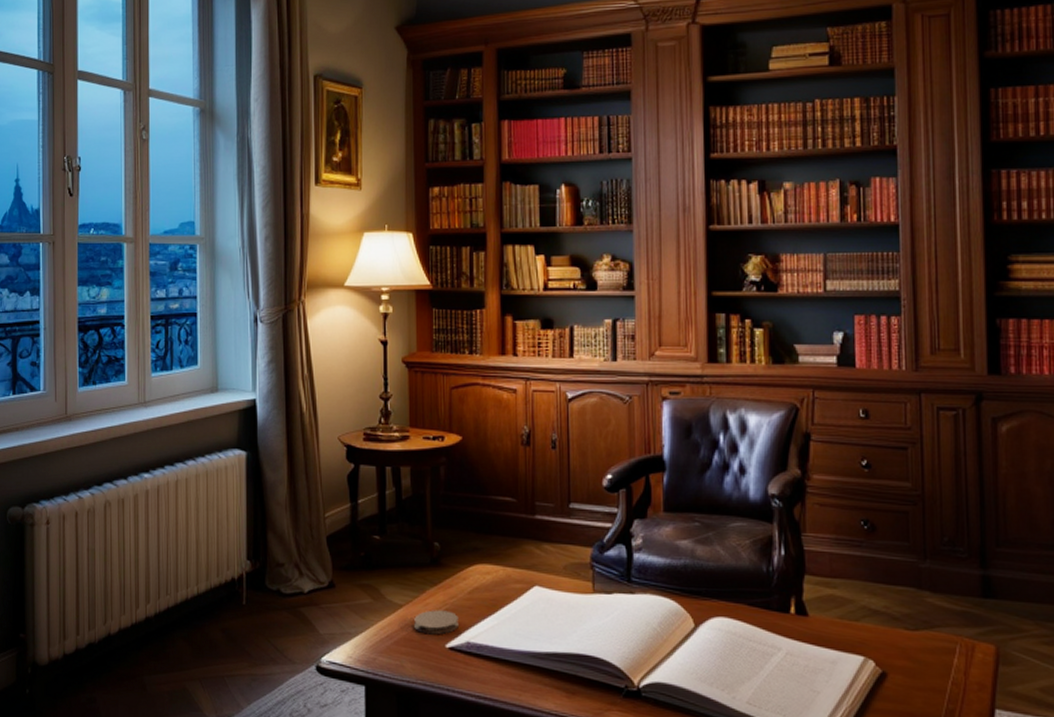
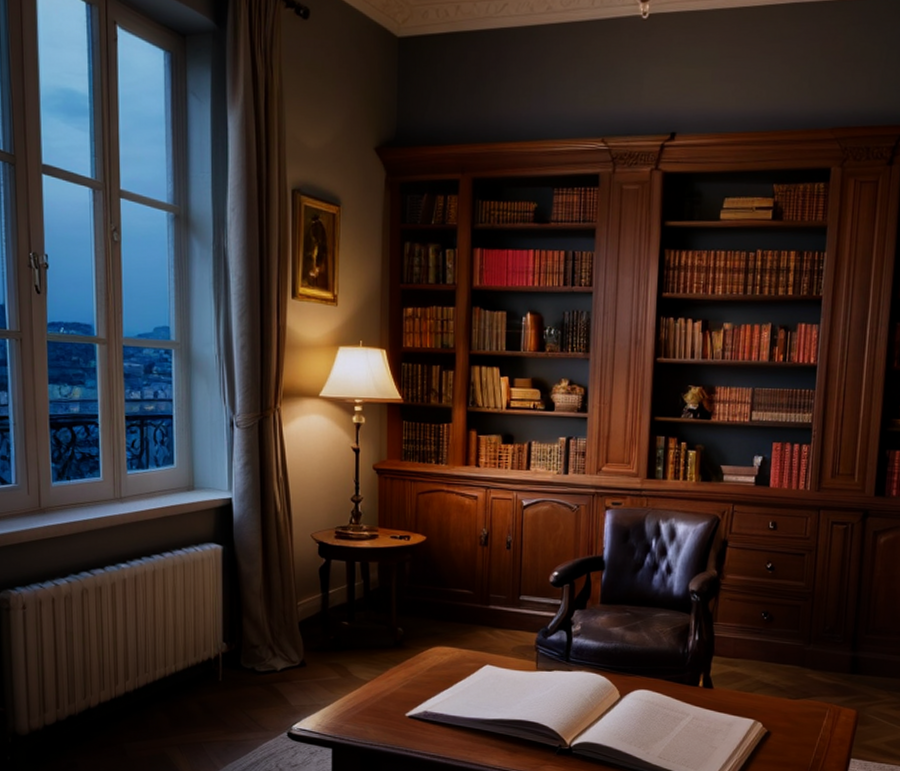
coaster: present [414,610,459,635] -> none [378,685,418,706]

